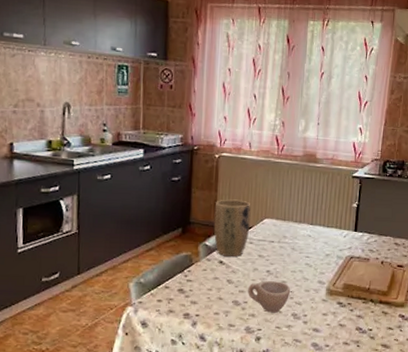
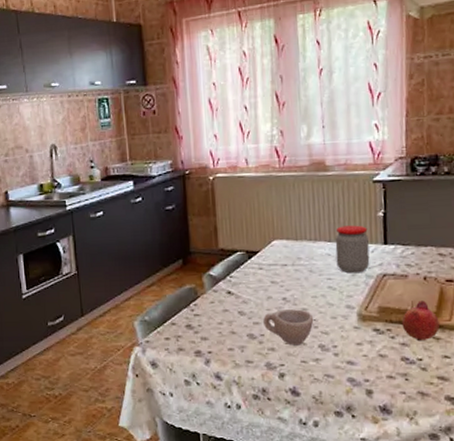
plant pot: present [213,199,251,257] -> none [215,222,258,286]
jar: none [315,212,343,254] -> present [335,225,370,274]
fruit: none [360,281,388,315] -> present [401,300,440,342]

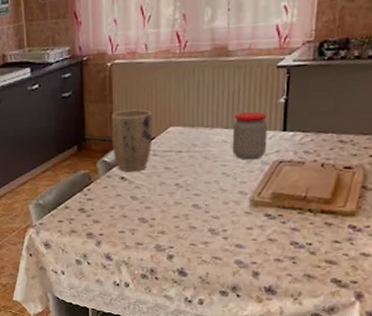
plant pot: none [215,222,258,286] -> present [111,109,153,171]
cup: present [263,309,314,346] -> none [155,195,206,229]
fruit: present [401,300,440,342] -> none [294,187,333,227]

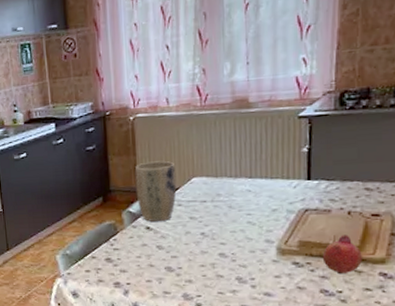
jar: present [232,111,267,160] -> none [256,161,292,209]
fruit: none [294,187,333,227] -> present [322,235,362,275]

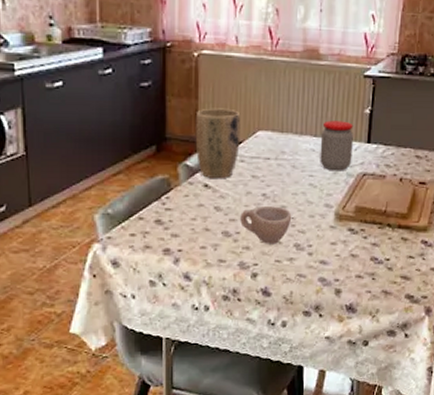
cup: none [181,243,232,278] -> present [240,206,292,244]
jar: none [256,161,292,209] -> present [320,120,353,171]
fruit: present [322,235,362,275] -> none [375,202,409,242]

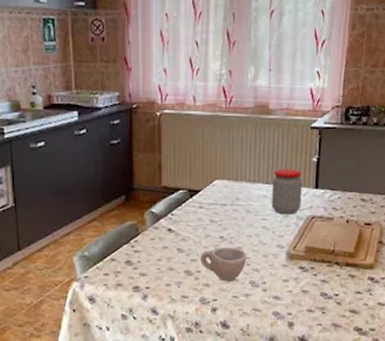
plant pot: present [195,108,241,178] -> none [159,161,199,223]

